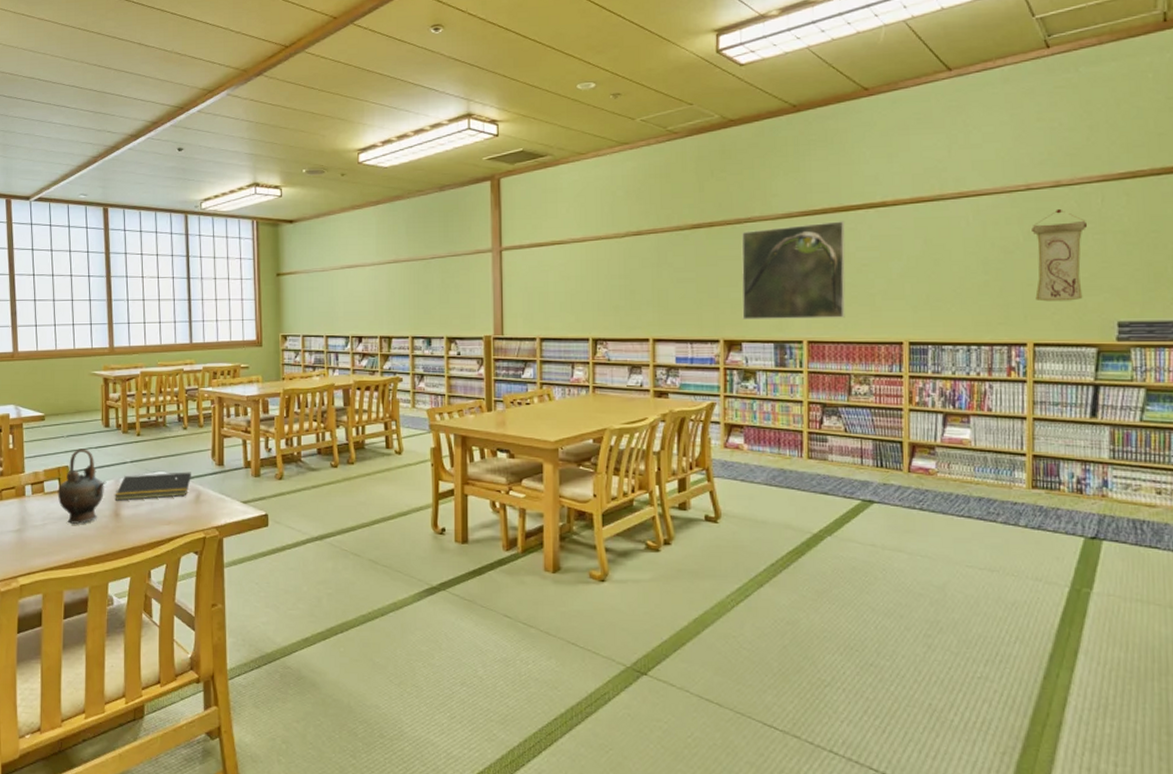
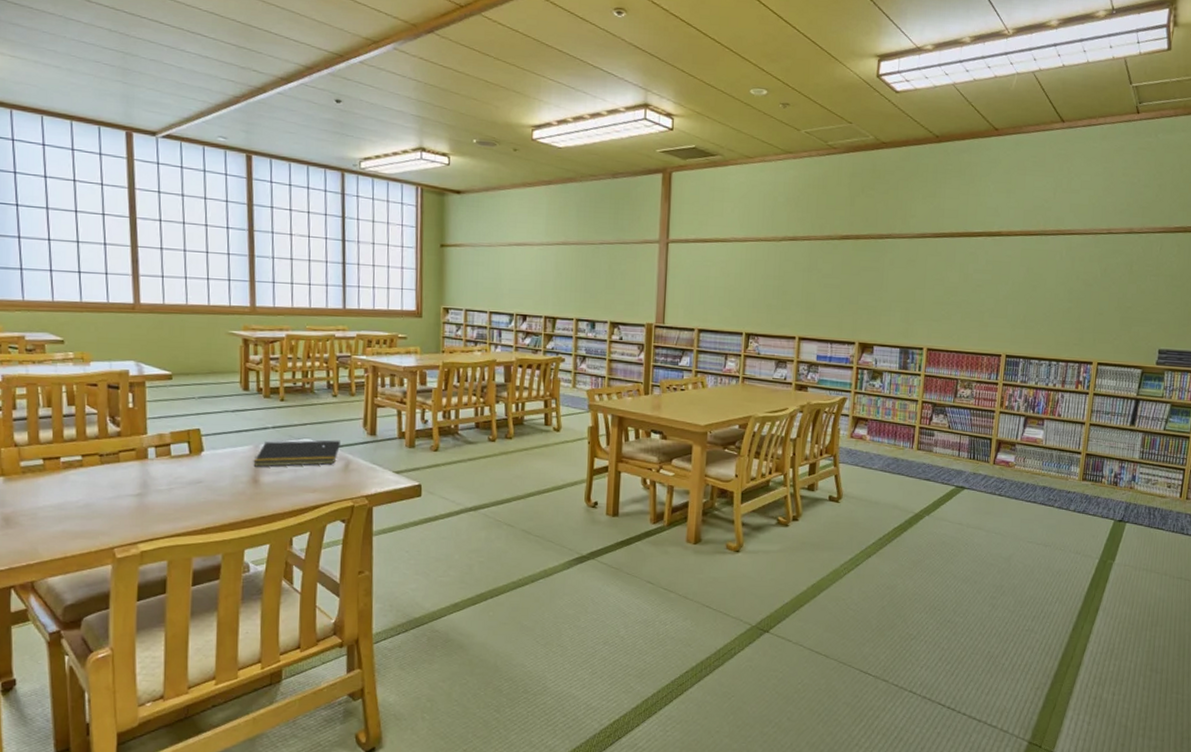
teapot: present [57,449,107,525] -> none [186,411,245,491]
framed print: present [741,221,846,320] -> none [876,245,967,330]
wall scroll: present [1032,208,1088,302] -> none [1103,252,1148,330]

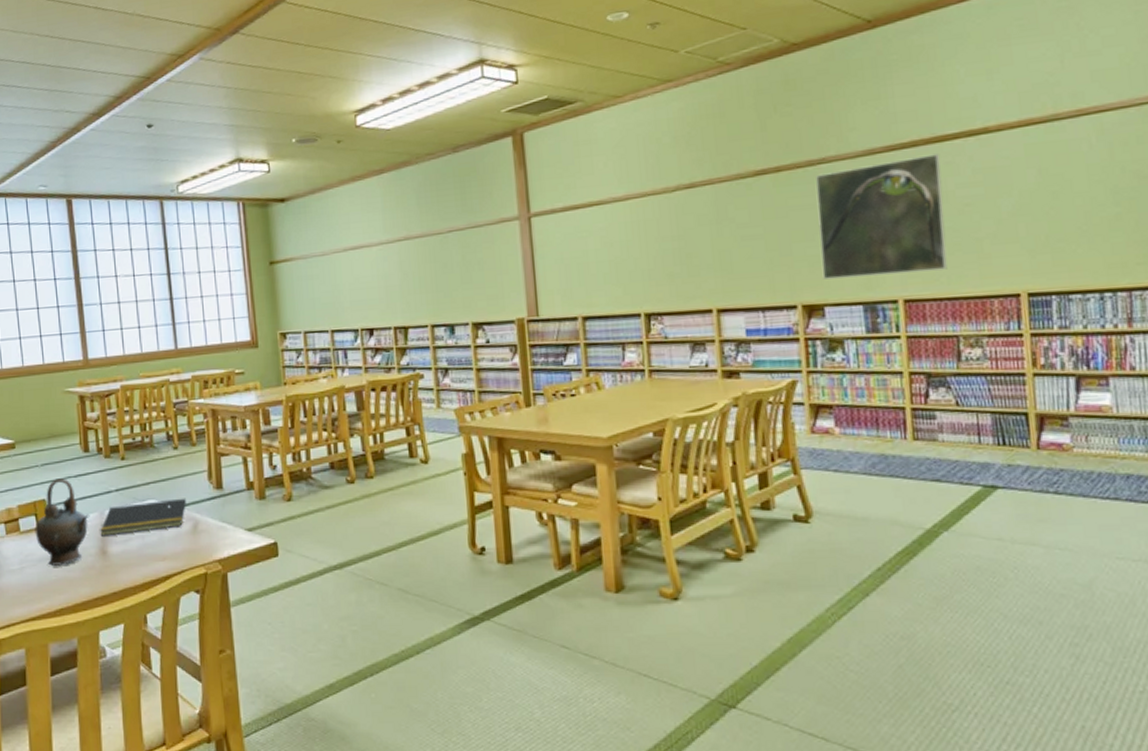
teapot: none [186,411,245,491] -> present [34,478,90,567]
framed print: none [876,245,967,330] -> present [816,154,948,279]

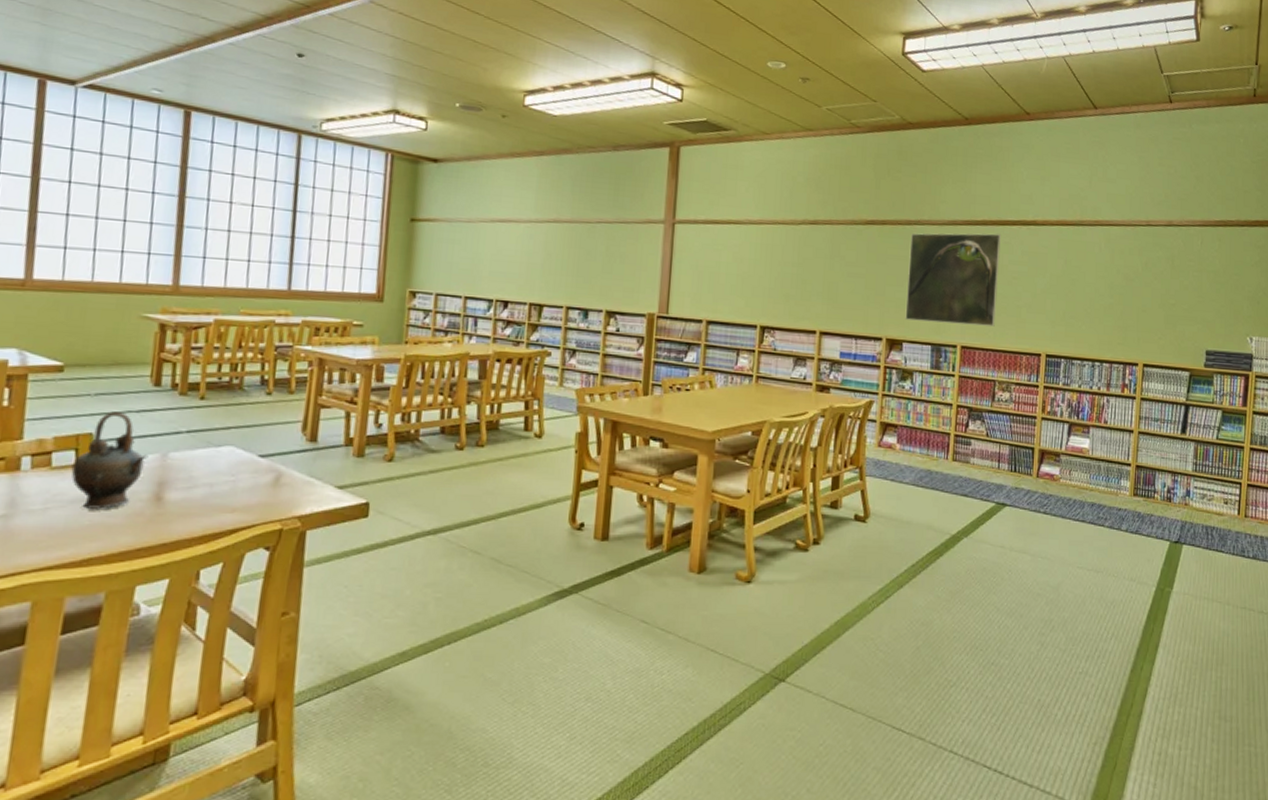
notepad: present [100,498,186,536] -> none [157,447,272,481]

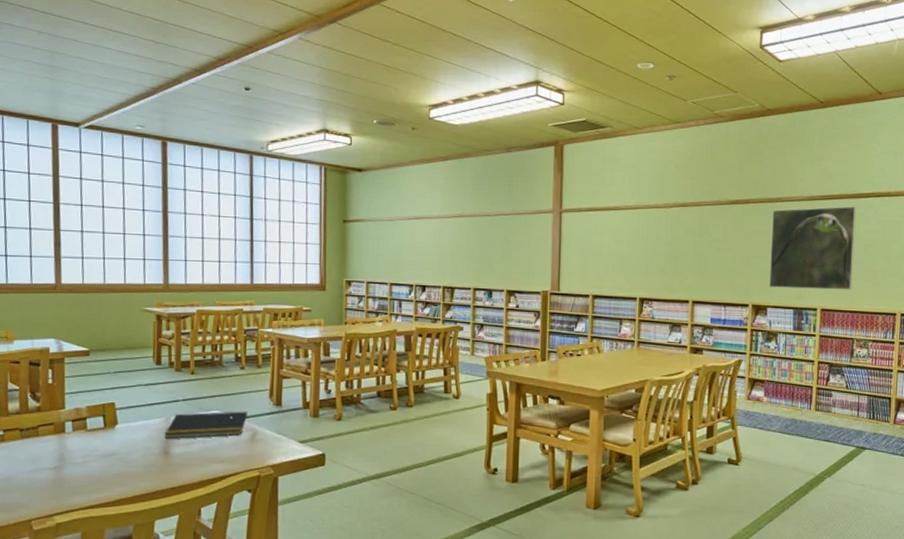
teapot: present [71,411,149,511] -> none [101,385,156,463]
notepad: none [157,447,272,481] -> present [164,411,247,439]

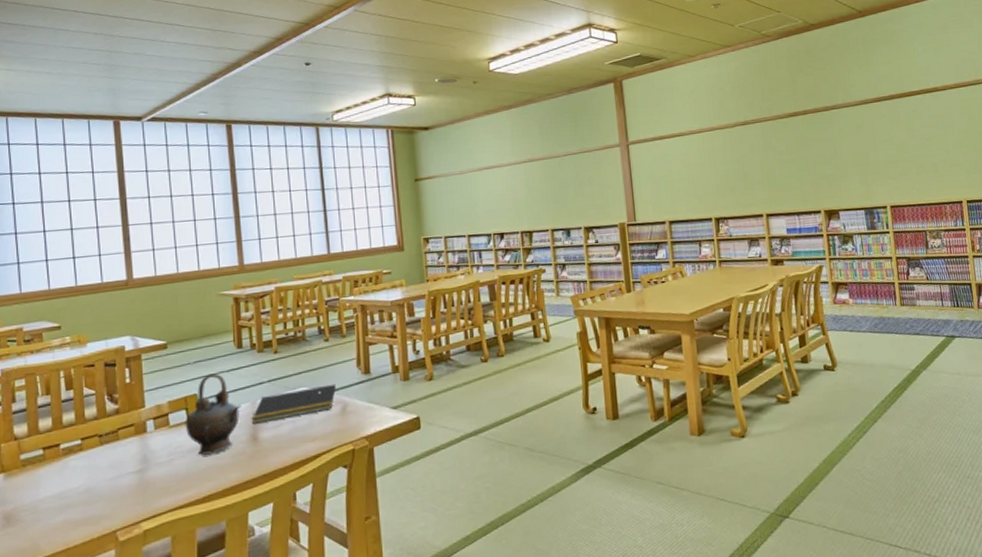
teapot: none [101,385,156,463] -> present [185,373,242,456]
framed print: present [769,206,856,290] -> none [830,104,917,192]

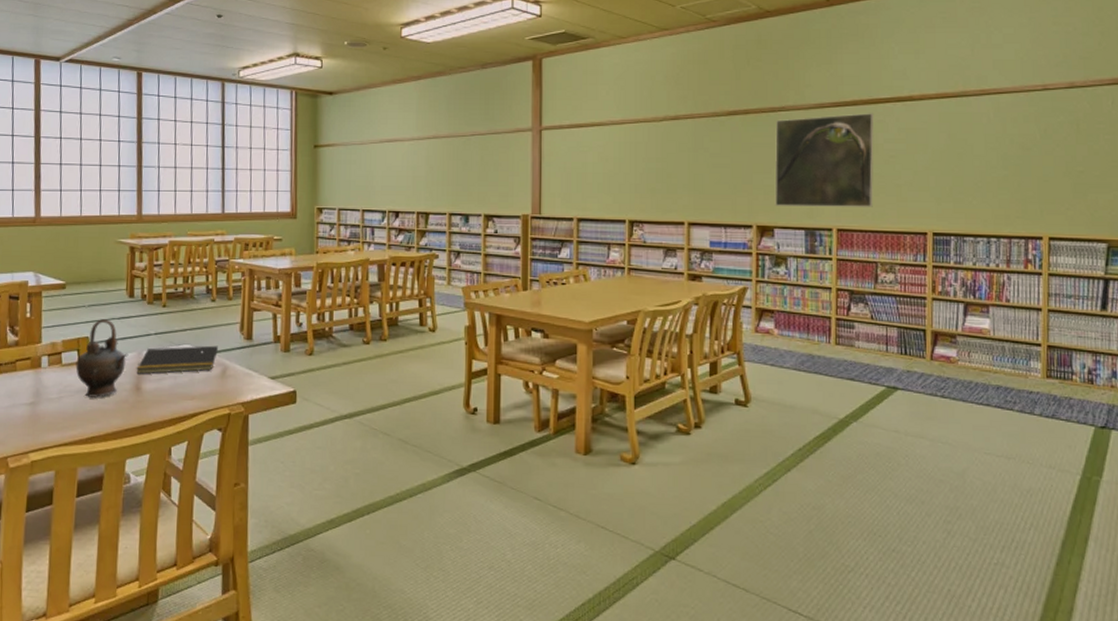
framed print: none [830,104,917,192] -> present [775,113,874,207]

